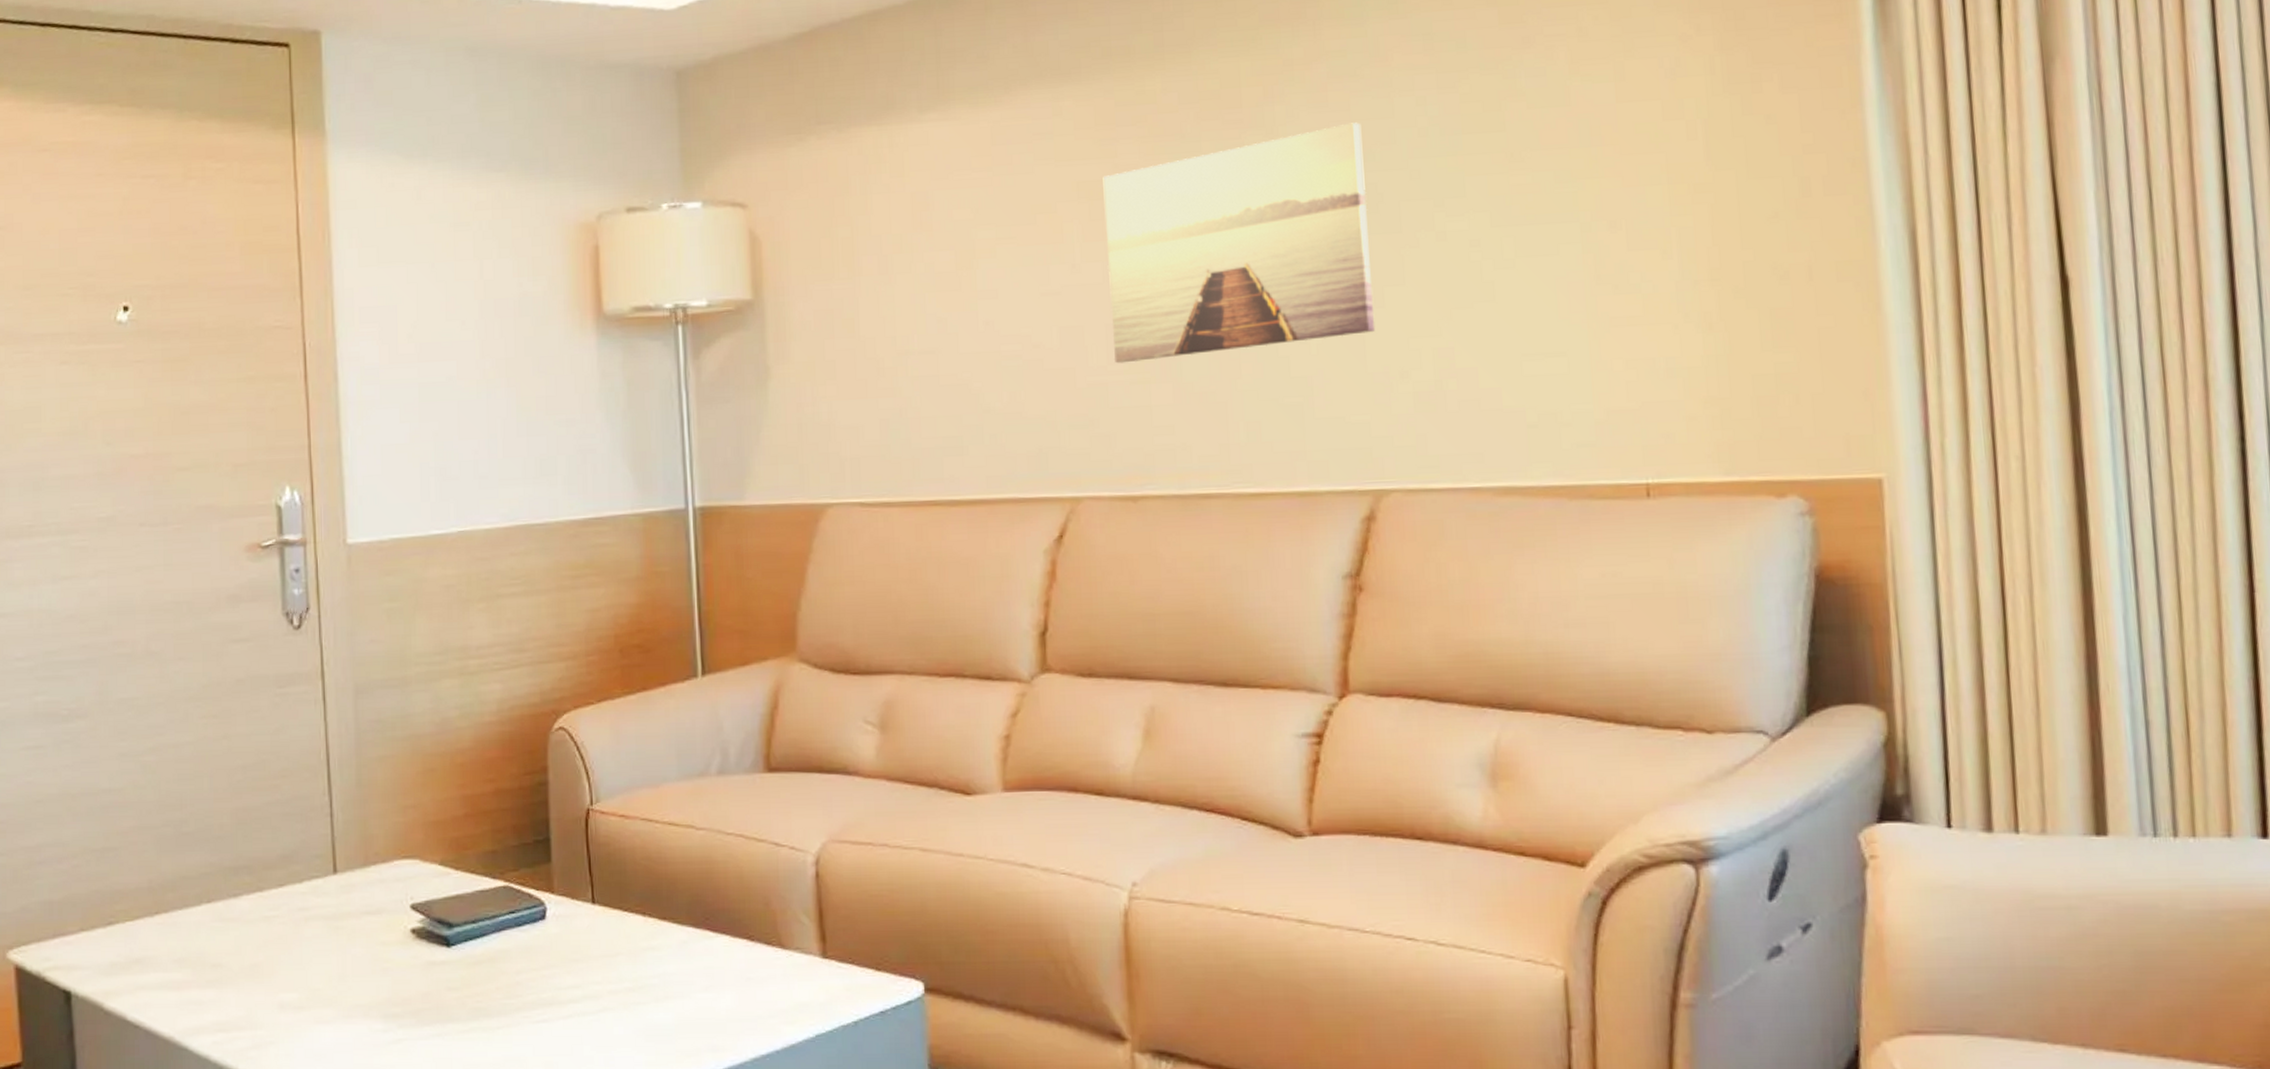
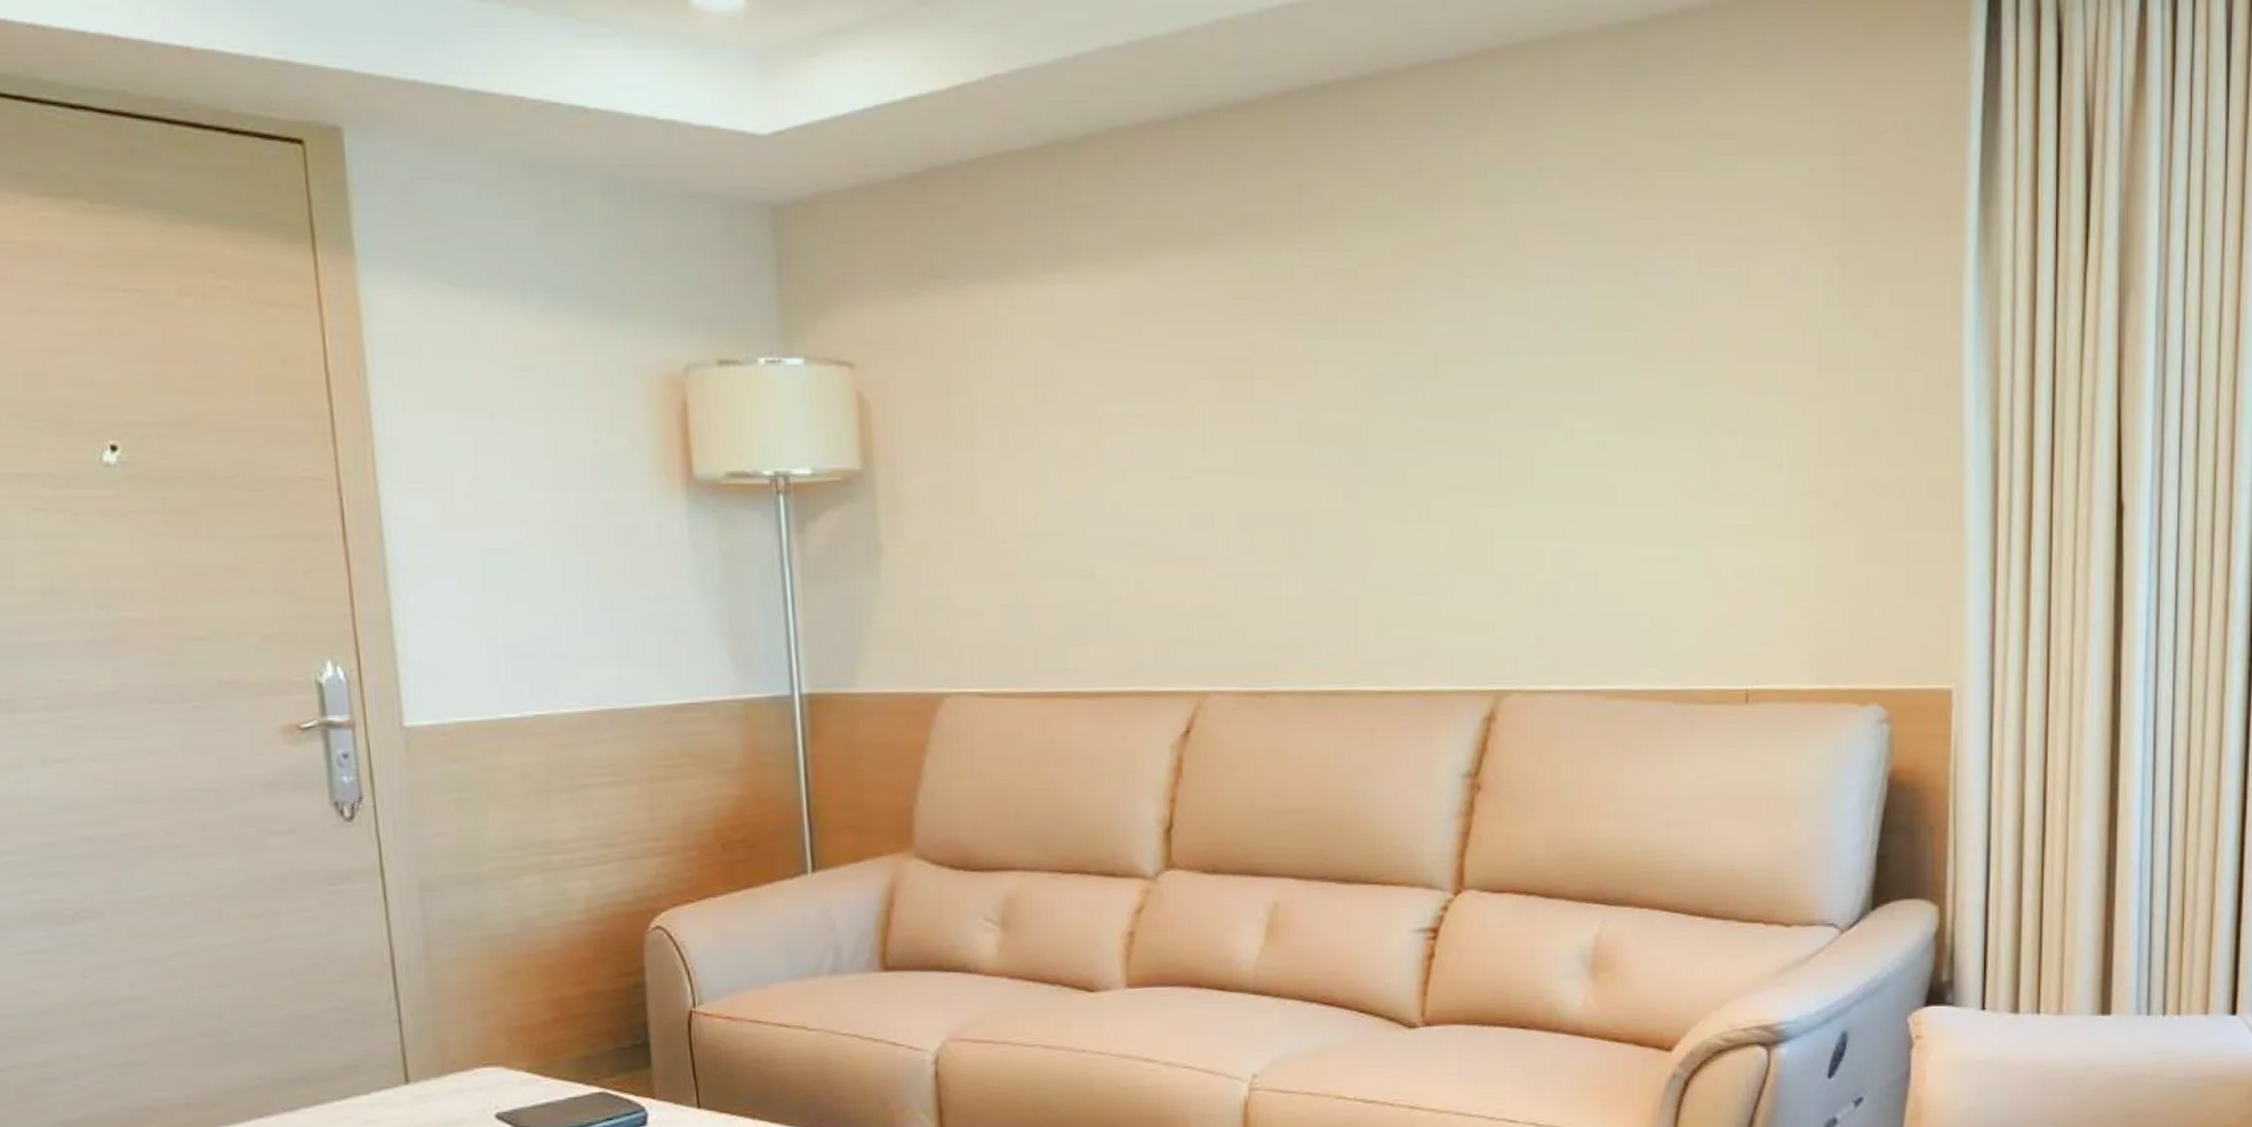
wall art: present [1103,122,1376,364] -> none [1236,313,1503,554]

